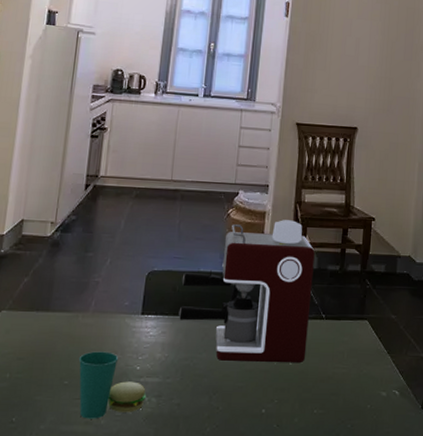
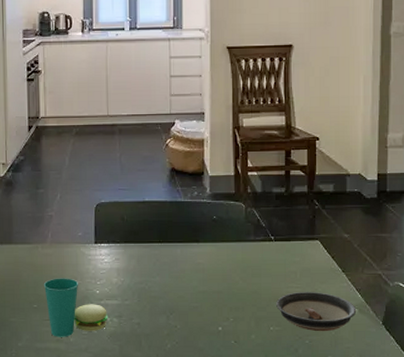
coffee maker: present [178,220,315,364] -> none [128,146,258,284]
saucer: none [322,372,399,416] -> present [276,291,357,332]

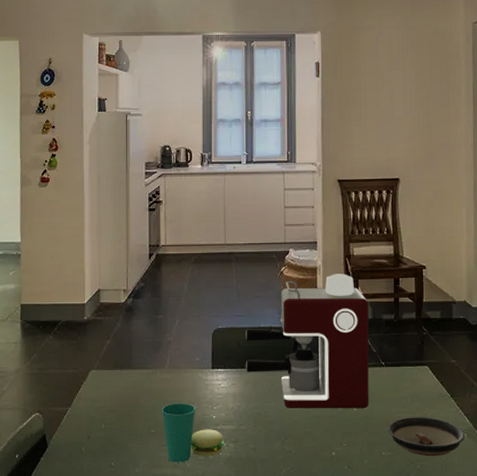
coffee maker: none [128,146,258,284] -> present [245,274,369,409]

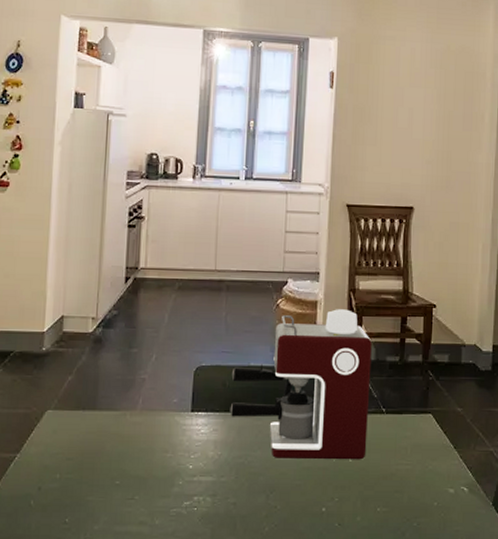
cup: present [161,403,225,463] -> none [129,450,201,519]
saucer: present [388,416,466,457] -> none [385,468,467,513]

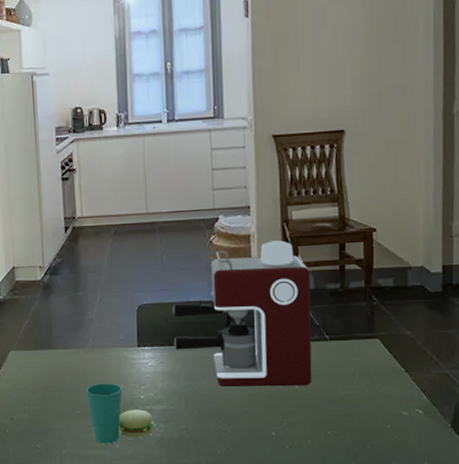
cup: none [129,450,201,519] -> present [86,383,155,444]

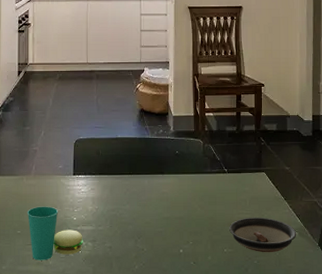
coffee maker: present [172,240,312,388] -> none [103,90,214,212]
saucer: none [333,393,422,436] -> present [229,217,297,253]

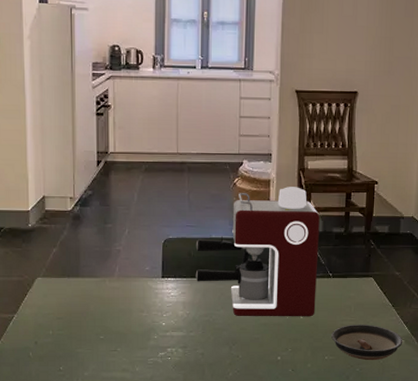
cup: present [27,206,84,260] -> none [110,310,174,367]
coffee maker: none [103,90,214,212] -> present [195,187,320,317]

